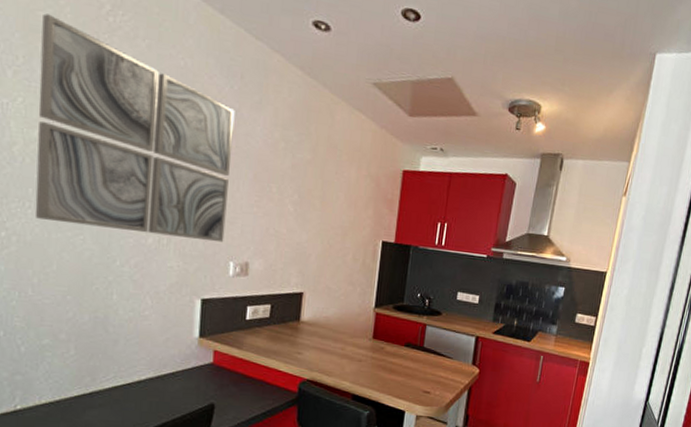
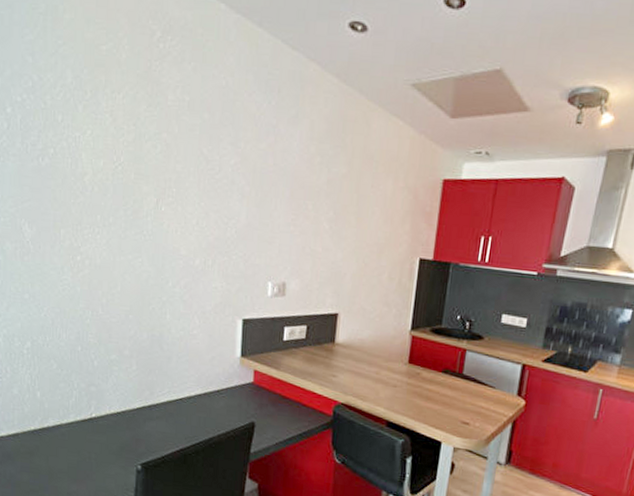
wall art: present [34,13,235,243] -> none [102,47,273,263]

